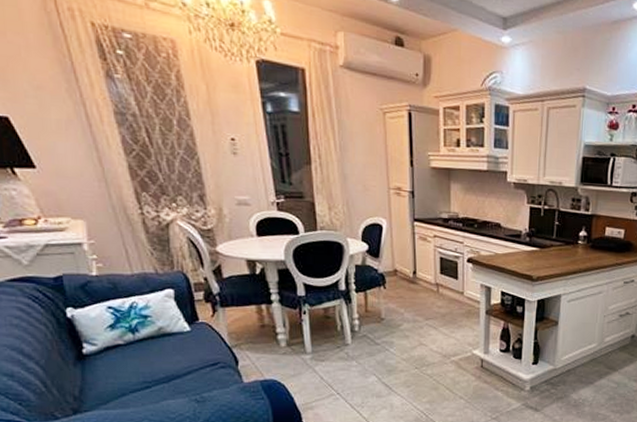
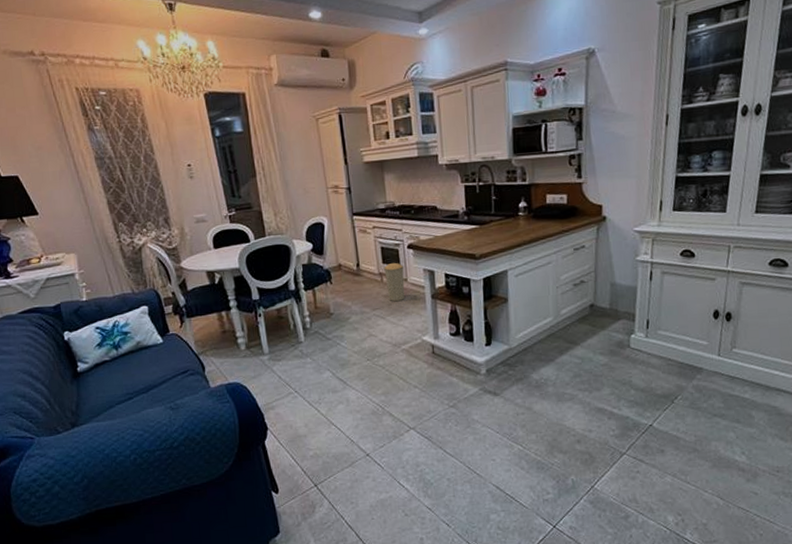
trash can: none [440,275,462,314] -> present [383,263,405,302]

